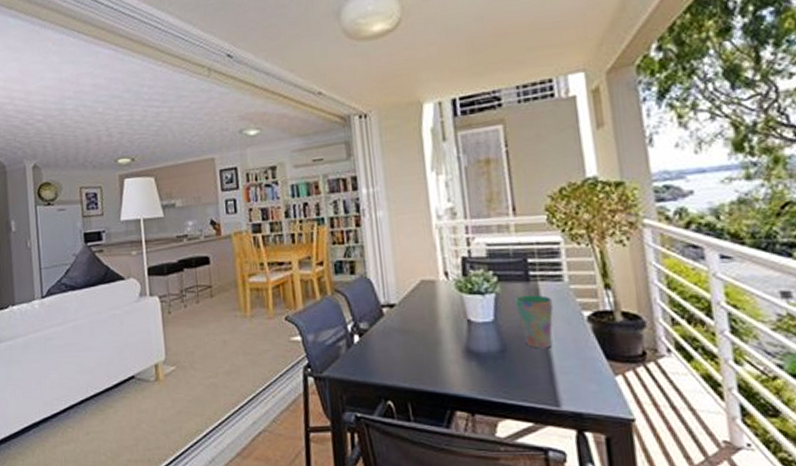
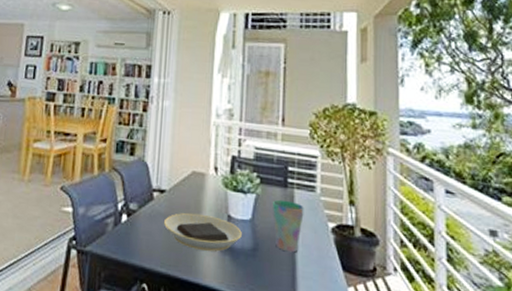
plate: none [399,323,486,361] -> present [164,213,242,252]

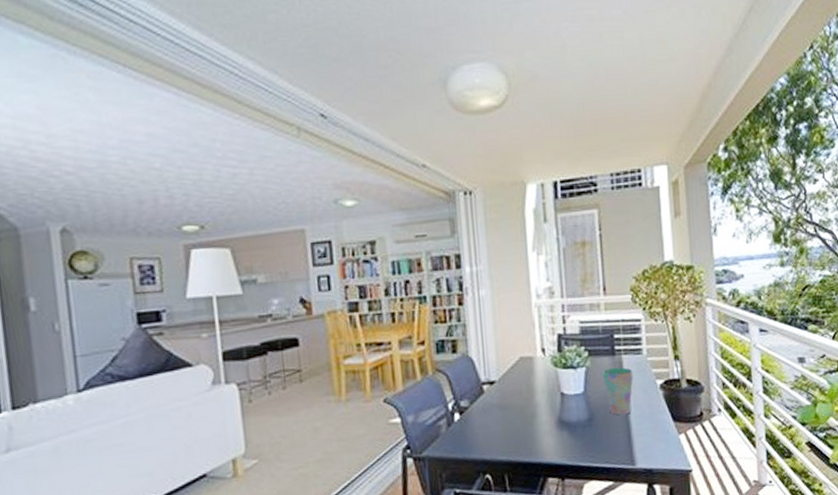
plate: present [164,213,242,252] -> none [498,397,577,432]

